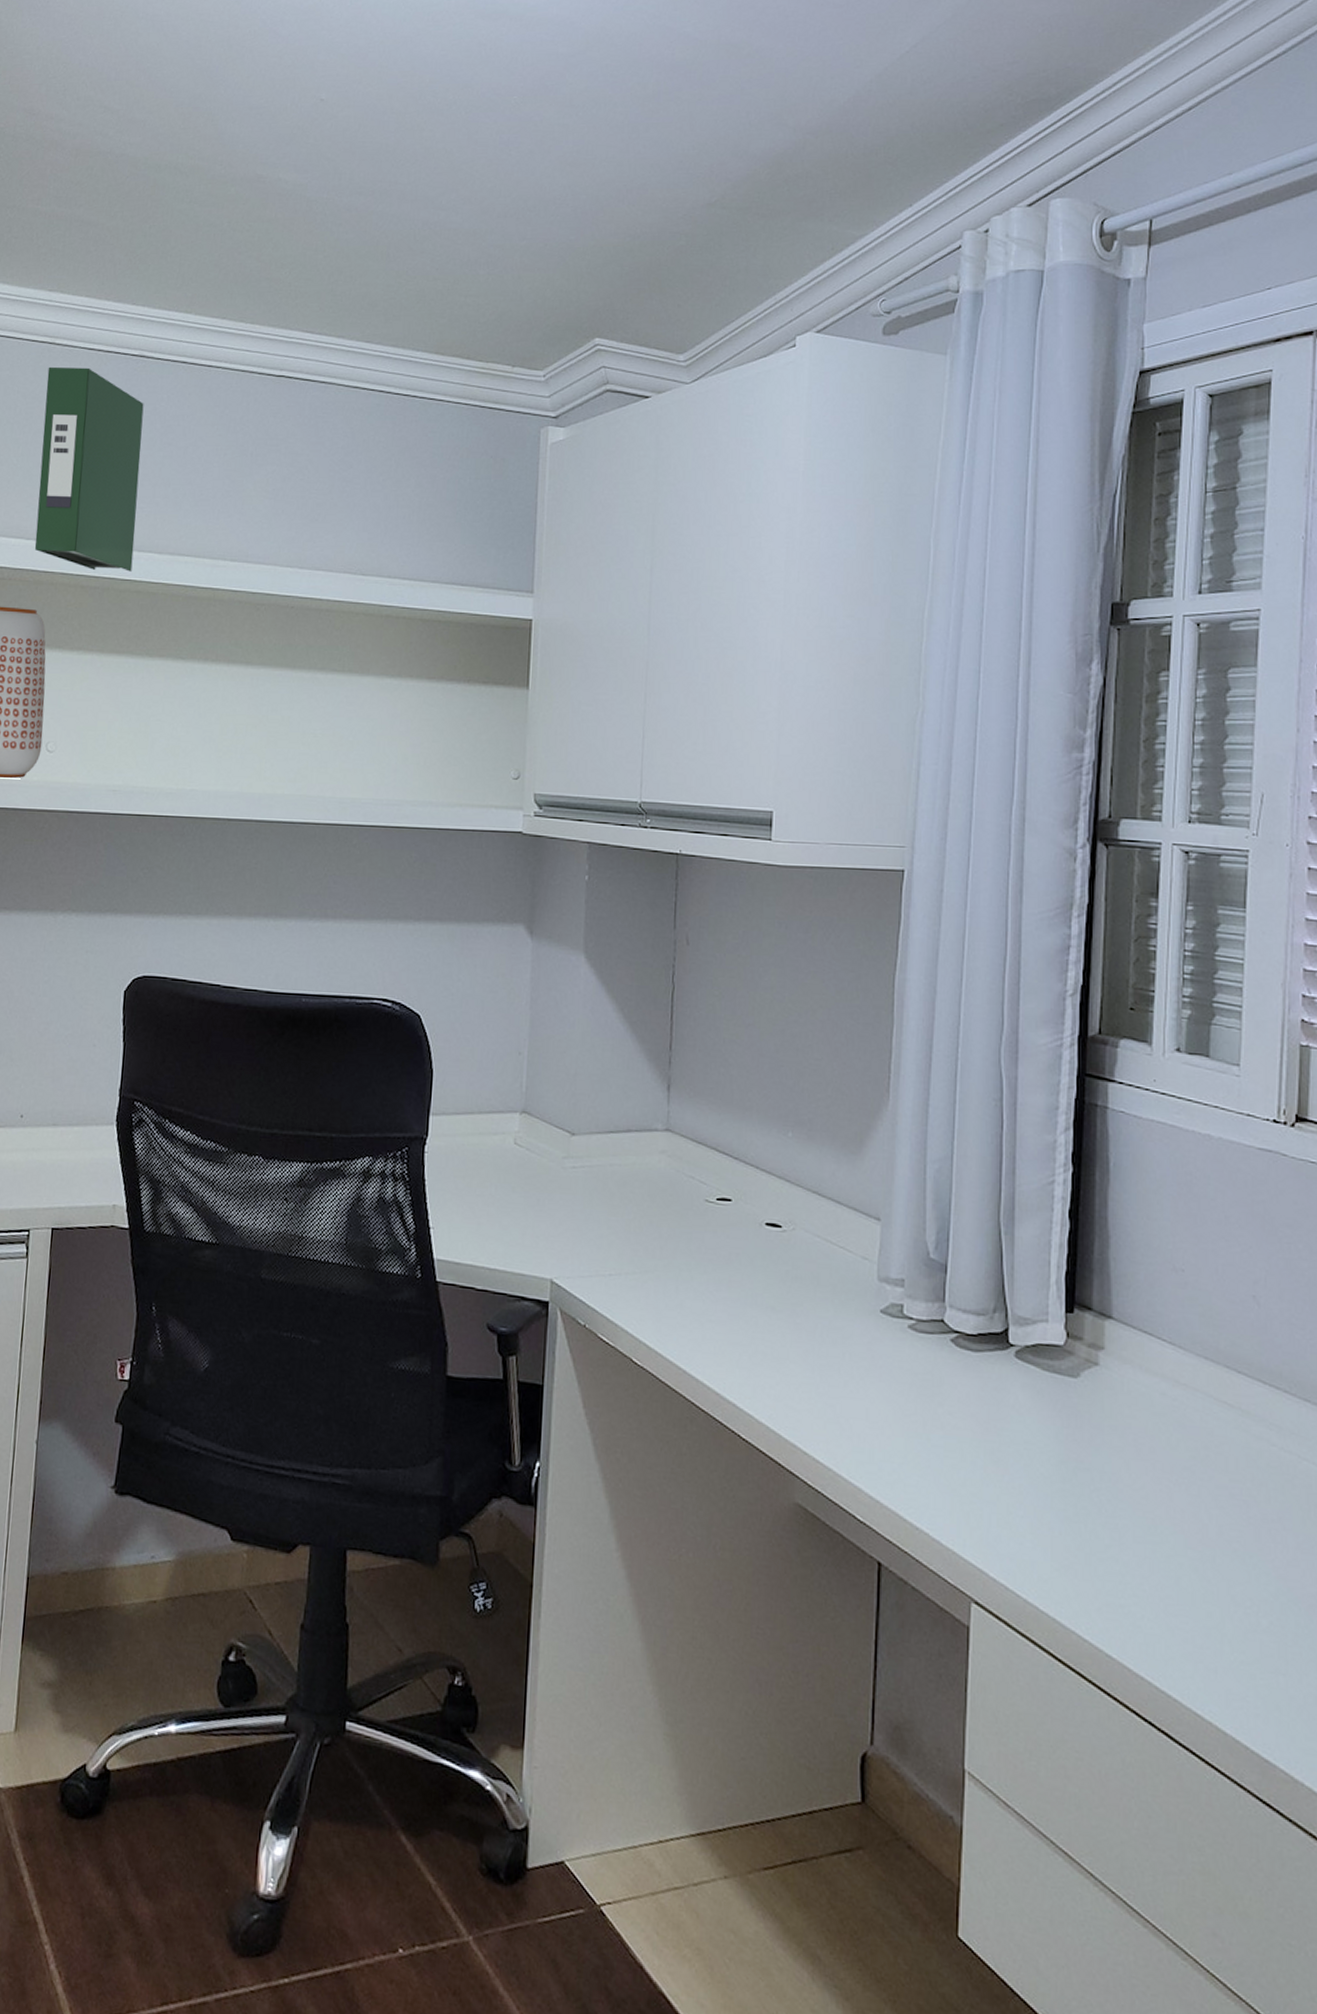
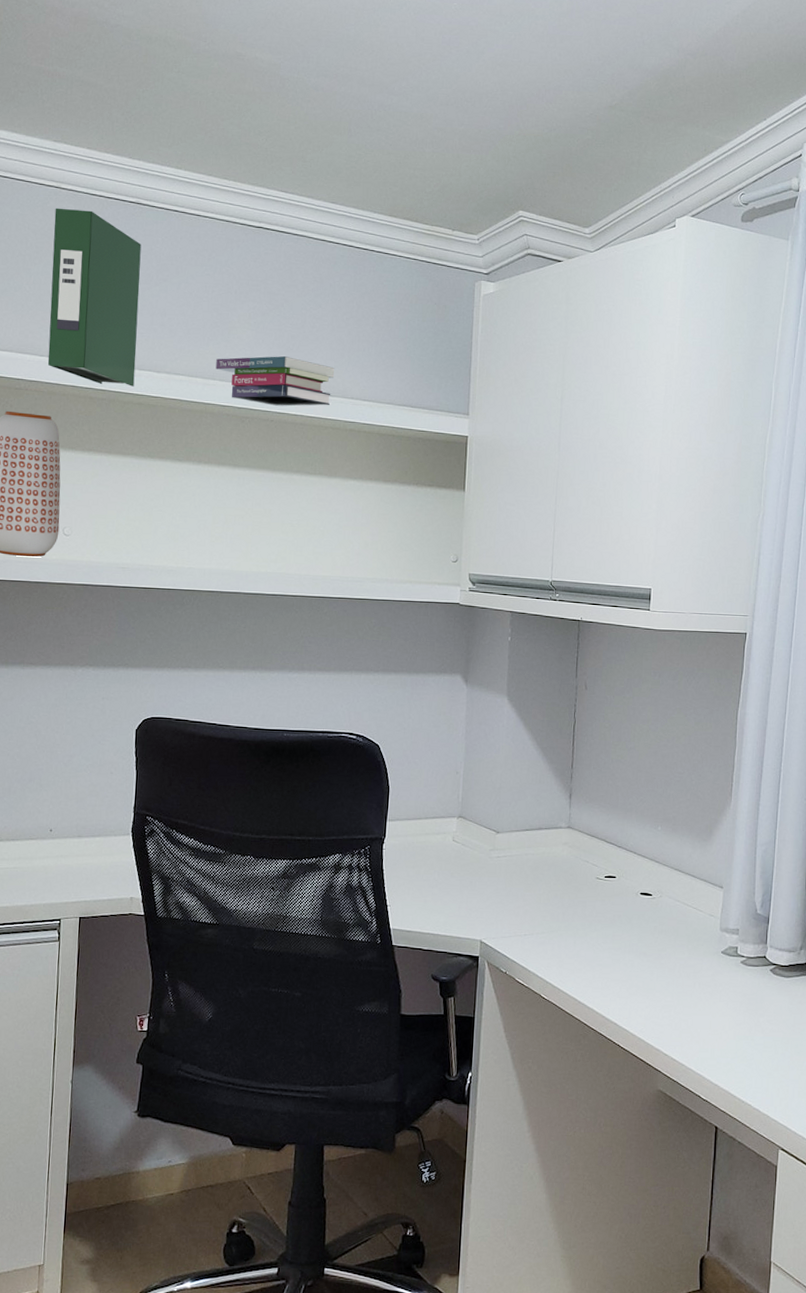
books: none [227,529,369,589] -> present [216,356,335,407]

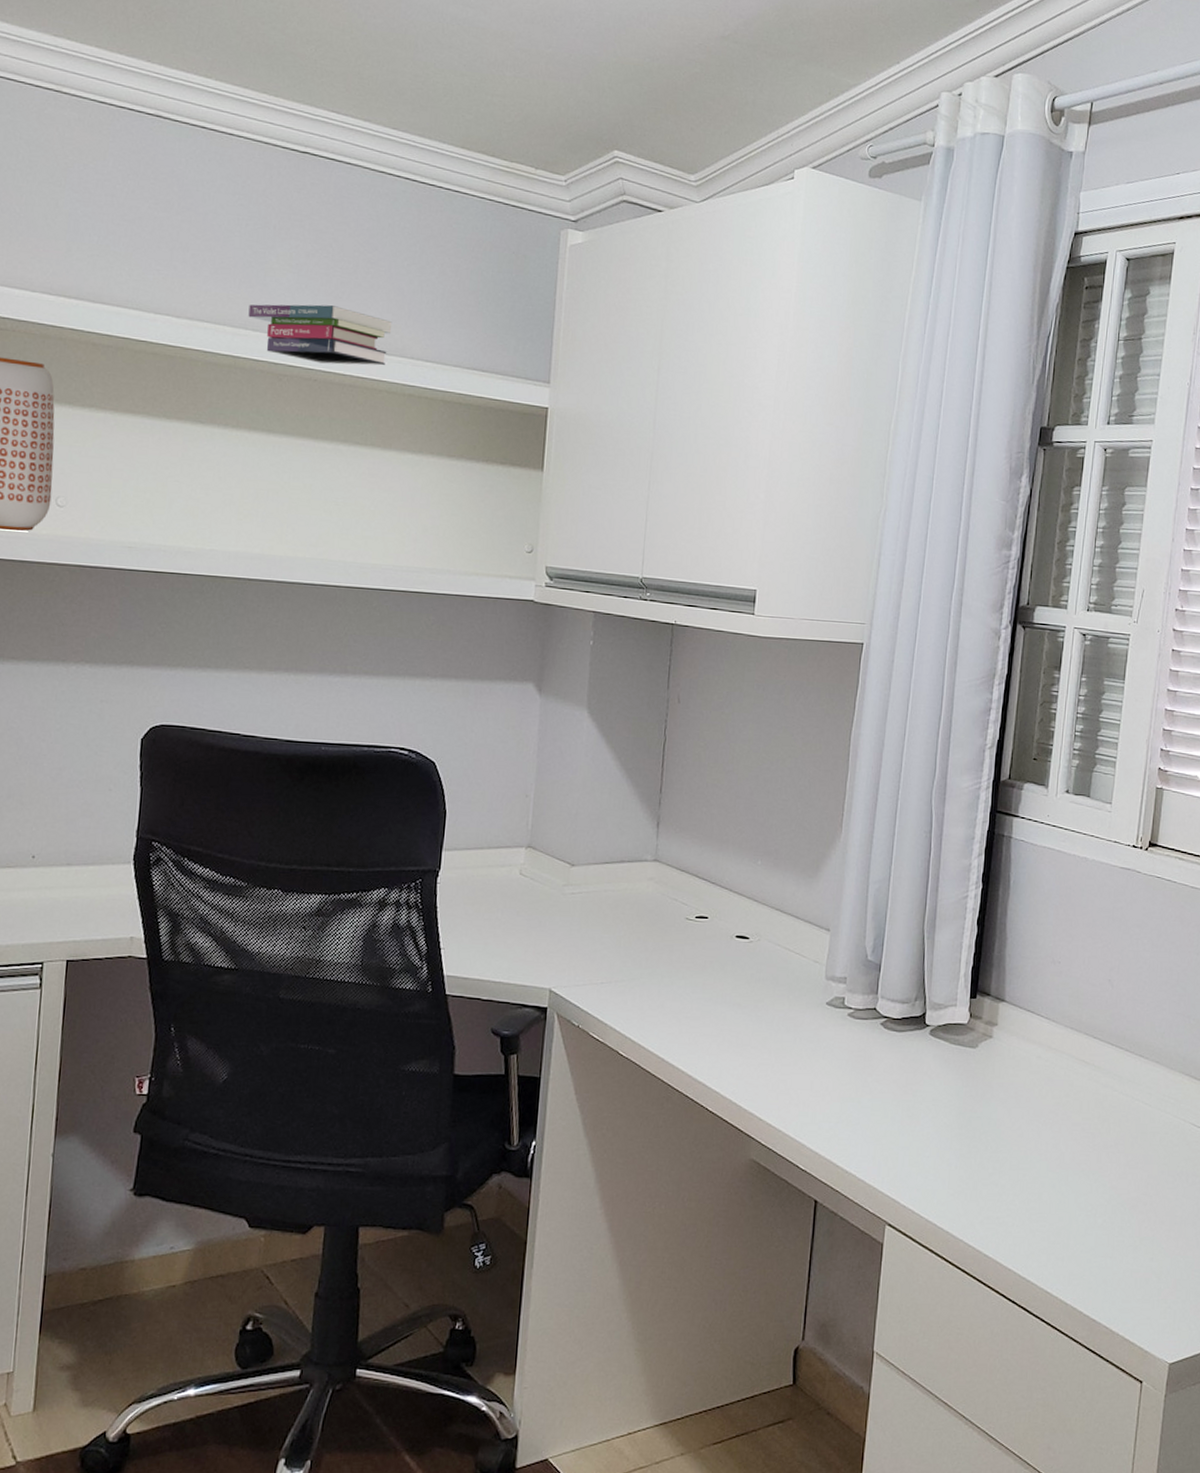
binder: present [47,208,142,387] -> none [41,115,161,333]

